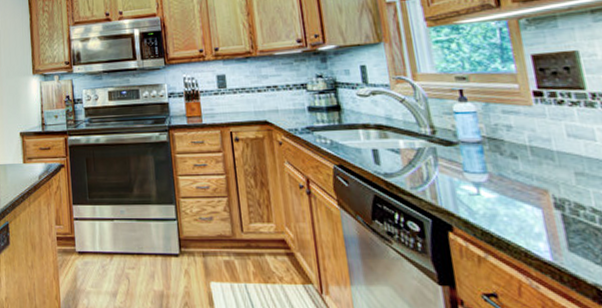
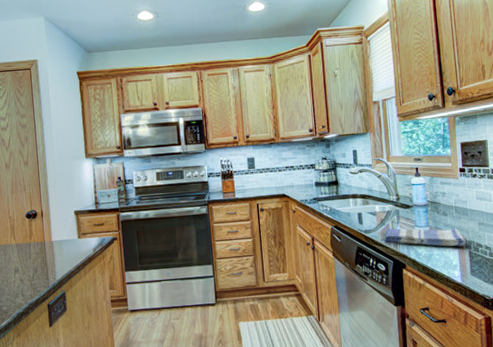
dish towel: none [415,172,555,206] -> present [384,228,466,247]

